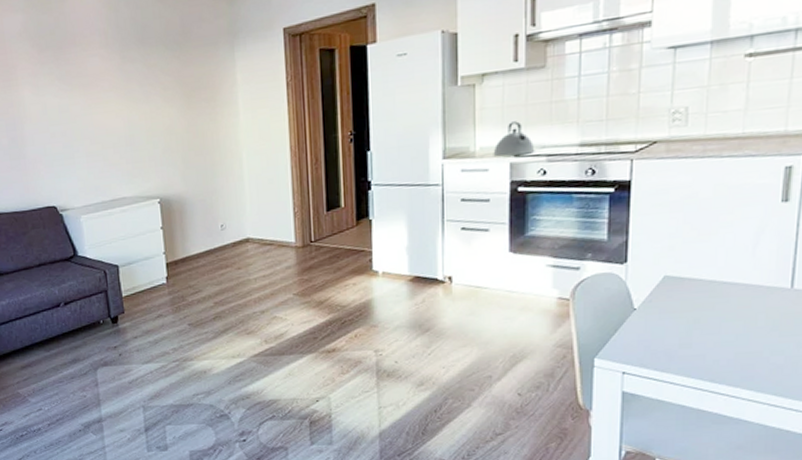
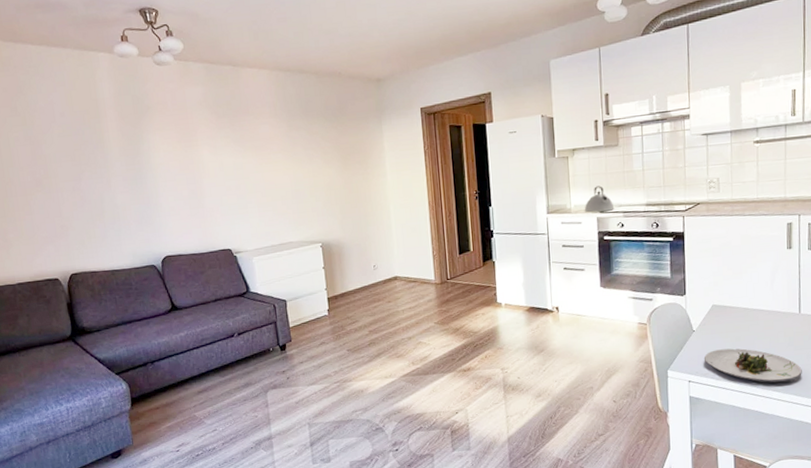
salad plate: none [645,332,788,379] -> present [703,348,802,384]

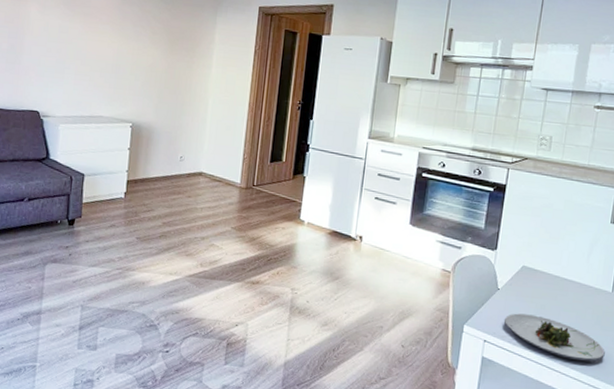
kettle: present [584,186,614,213] -> none [407,120,438,148]

